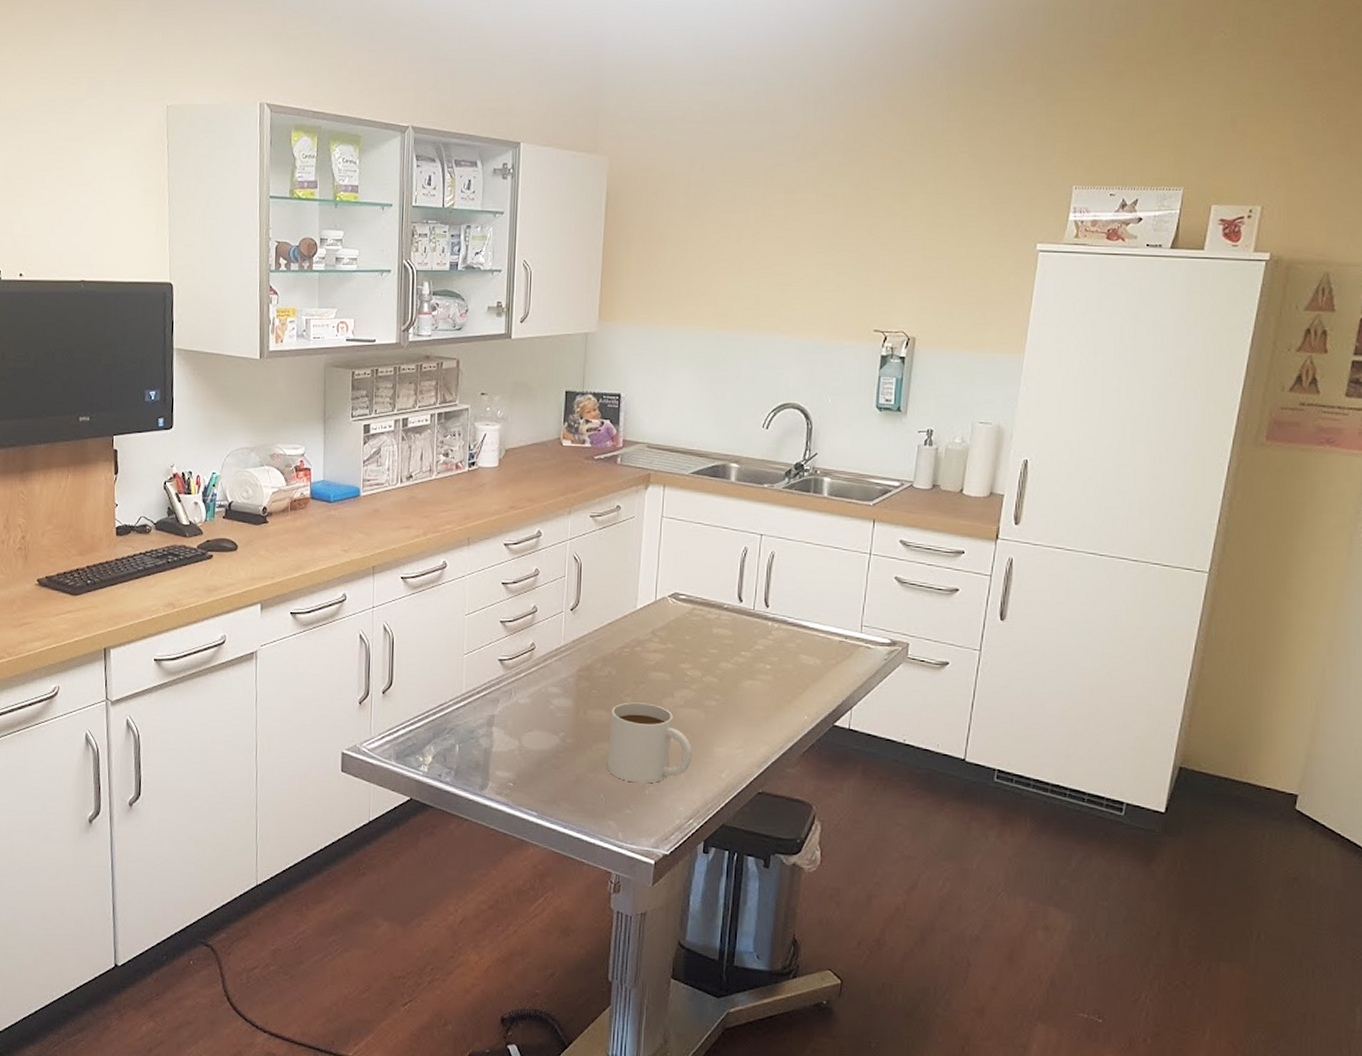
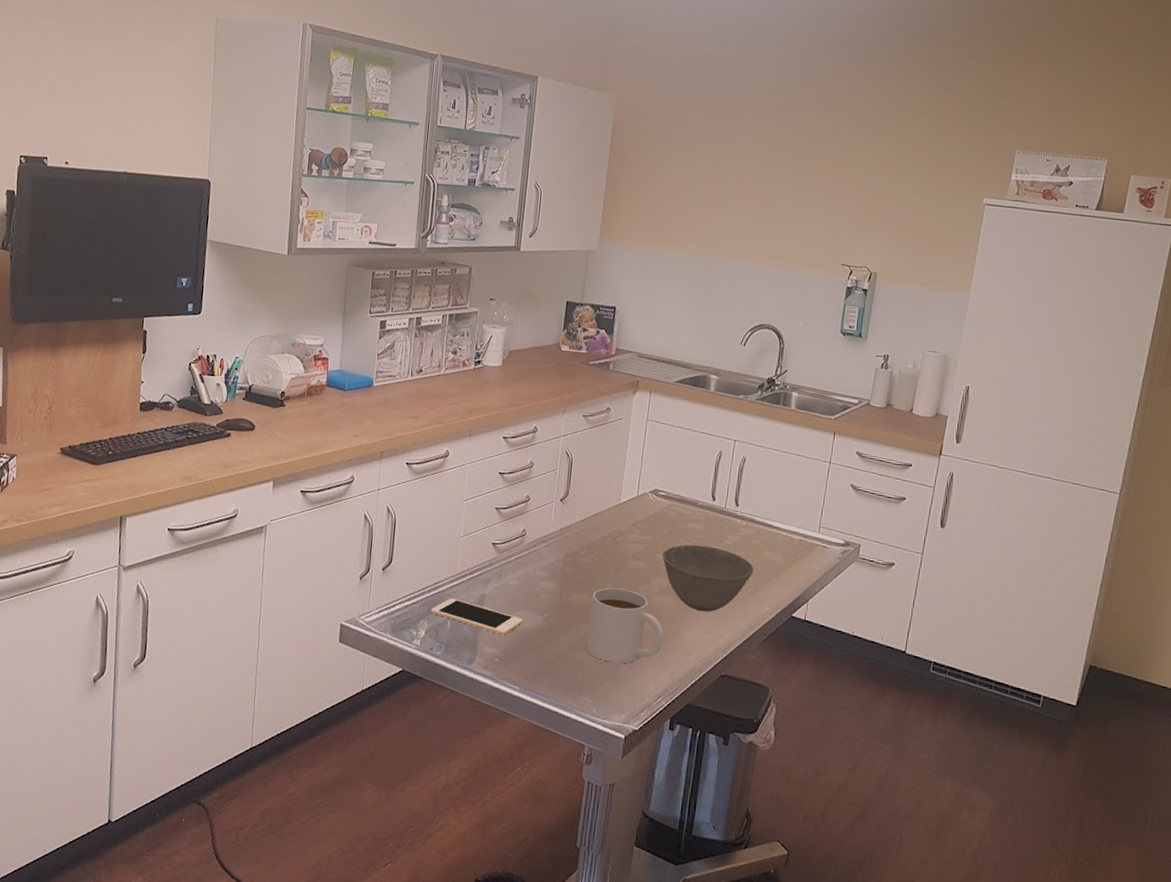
cell phone: none [437,721,536,758] -> present [431,598,523,635]
bowl: none [686,651,789,725] -> present [662,544,754,612]

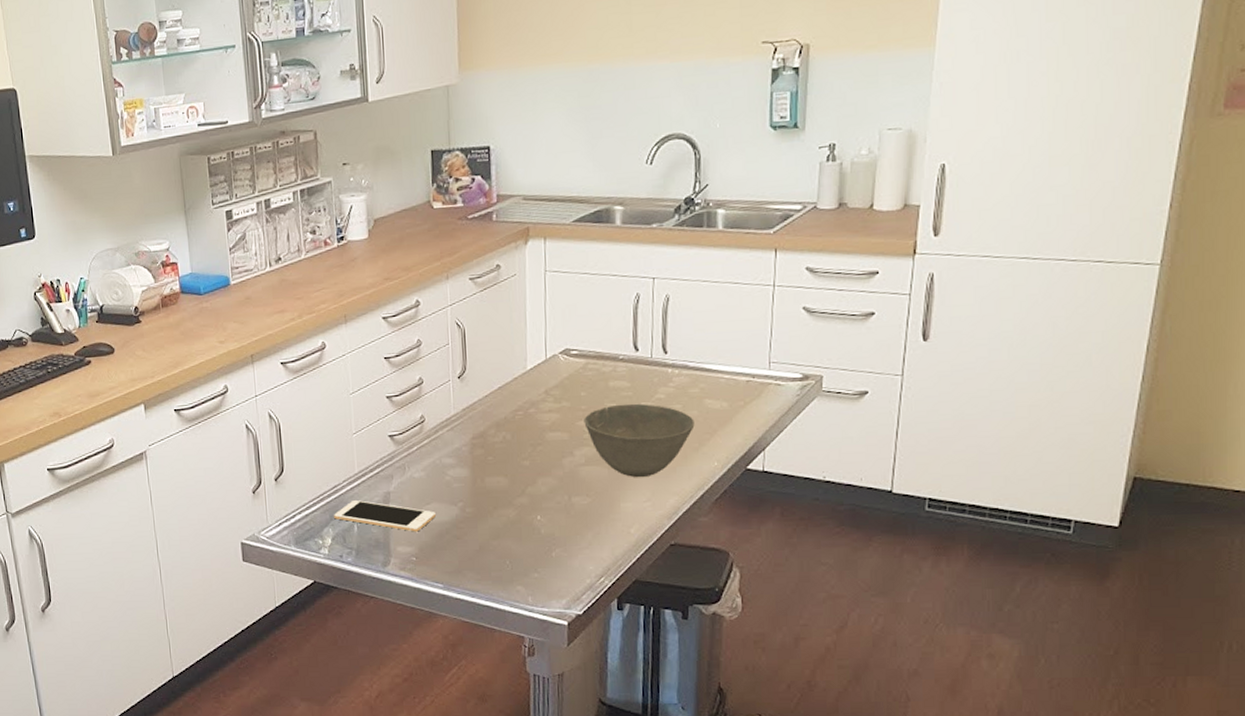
mug: present [586,587,664,664] -> none [509,464,597,546]

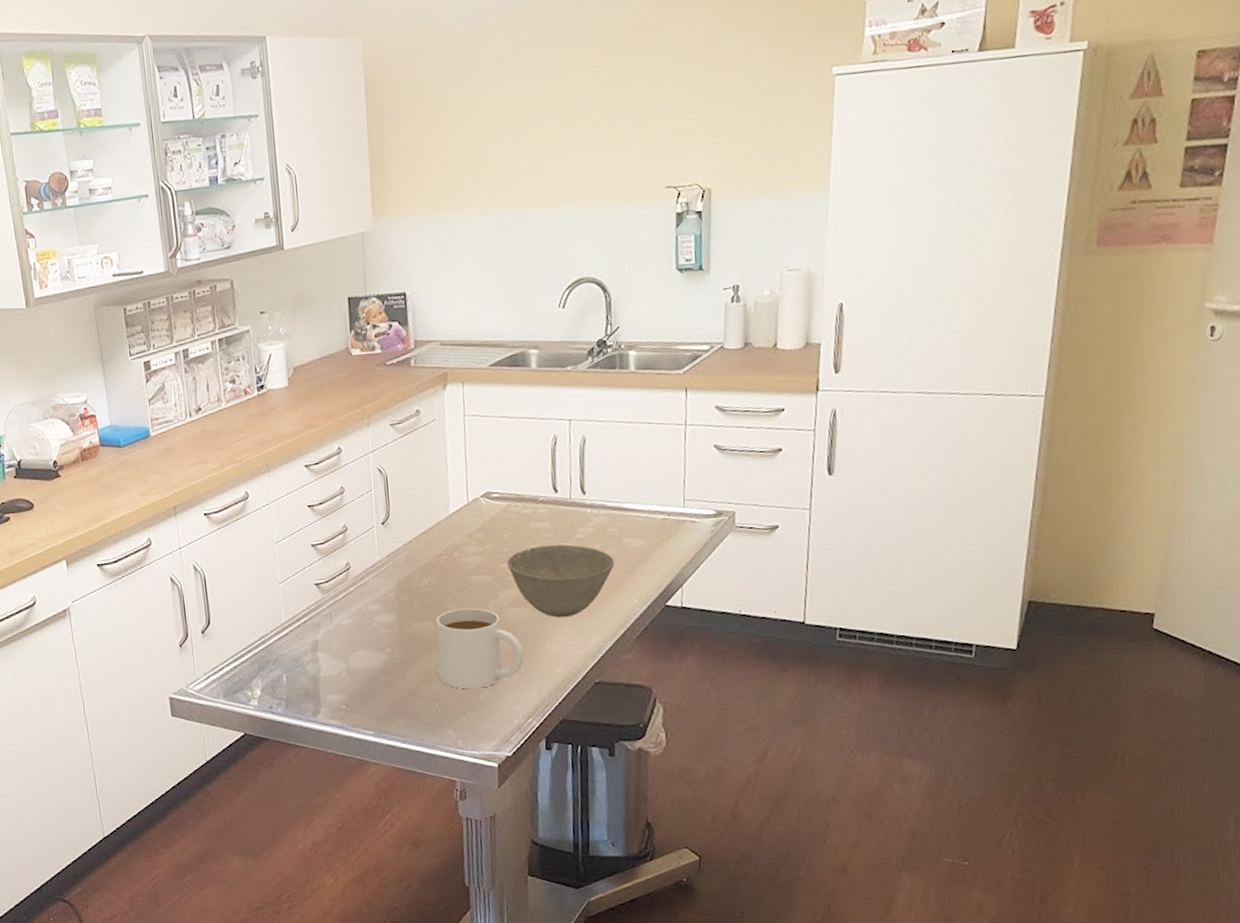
cell phone: present [334,500,435,532] -> none [262,650,364,680]
mug: none [509,464,597,546] -> present [435,607,524,690]

